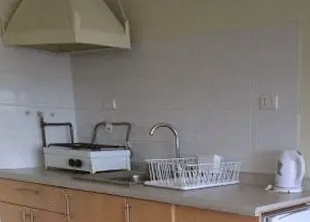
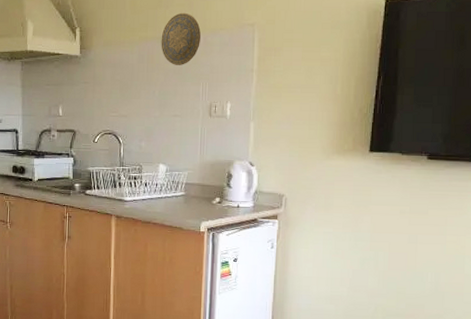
decorative plate: none [210,7,248,60] -> present [161,12,201,65]

